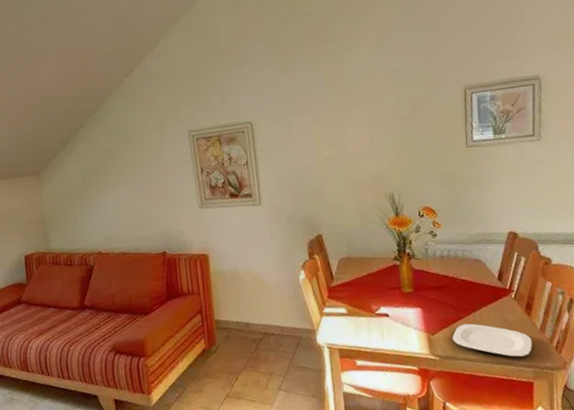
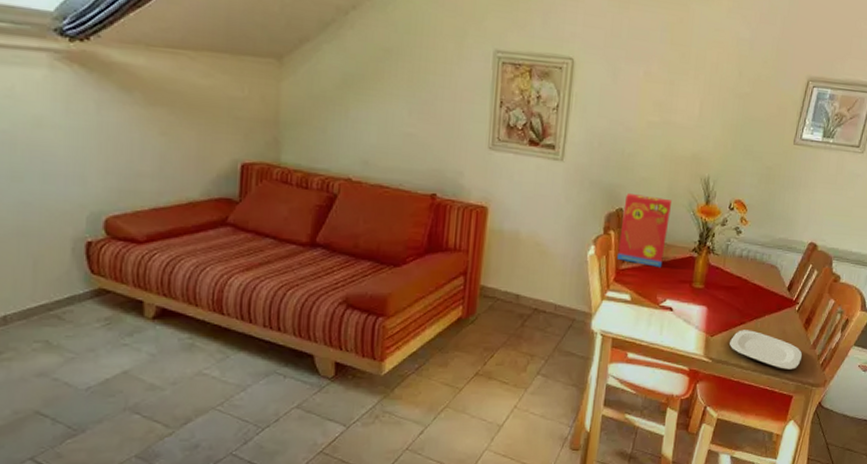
cereal box: none [321,218,369,280] -> present [618,192,671,267]

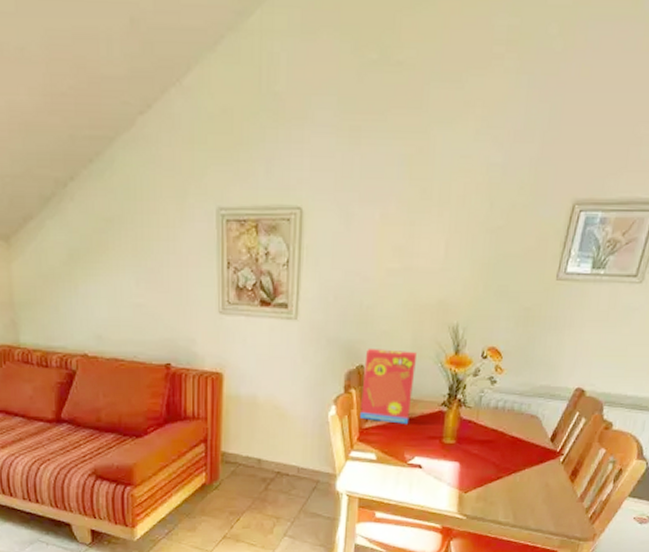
plate: present [730,330,802,371] -> none [485,484,568,525]

